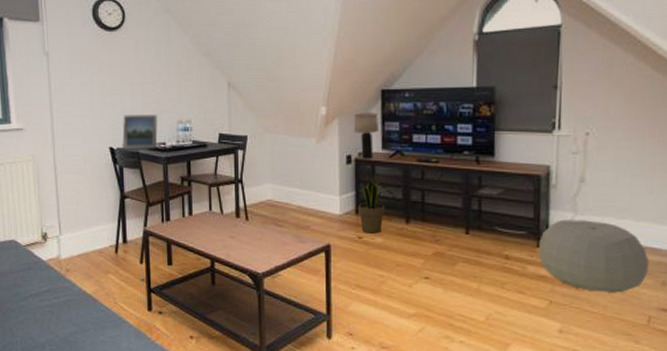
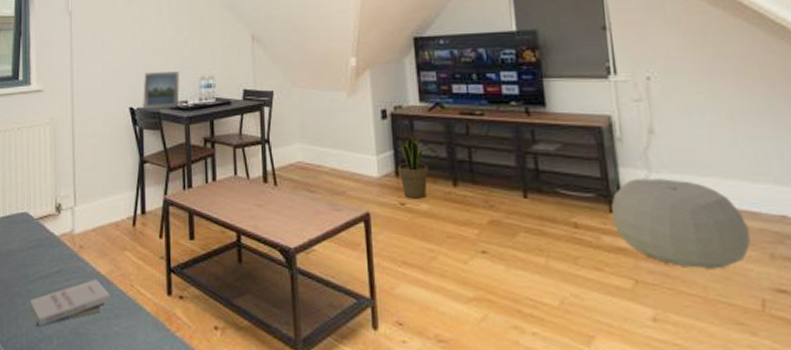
books: none [21,297,97,336] -> present [29,278,111,327]
table lamp: present [353,113,379,159] -> none [385,62,415,113]

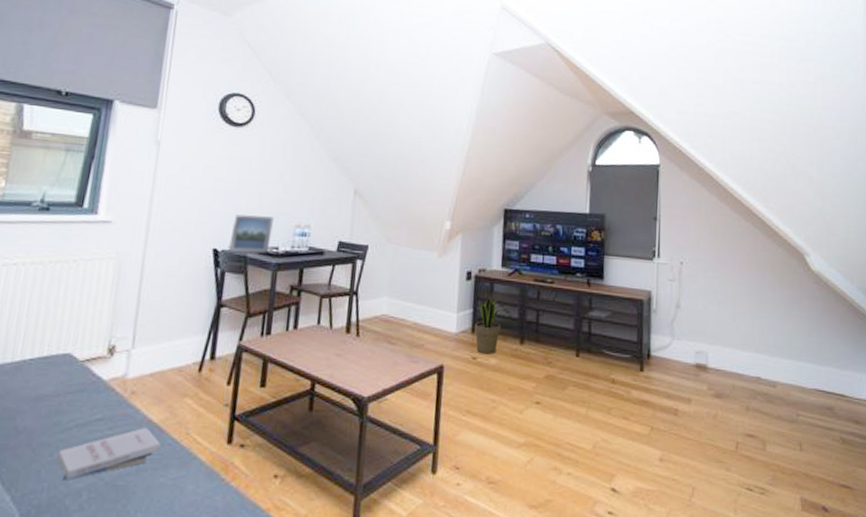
pouf: present [611,178,751,269] -> none [641,344,735,418]

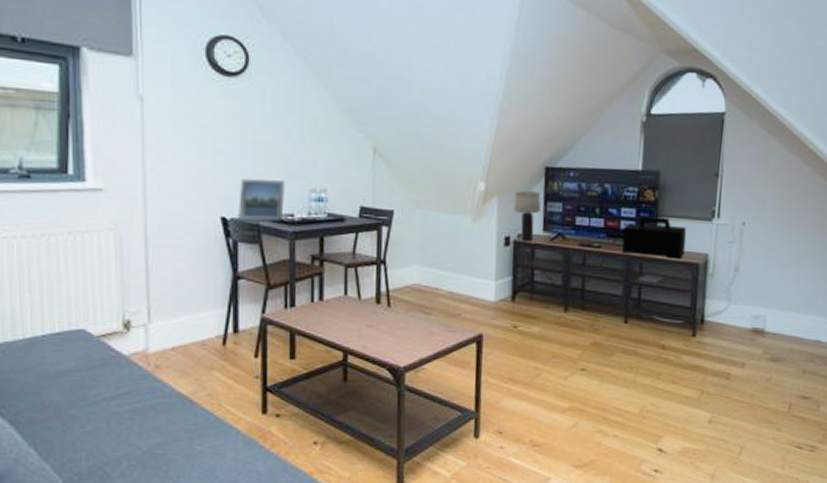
books: present [57,427,162,480] -> none [89,399,195,450]
potted plant: present [474,298,505,354] -> none [514,265,547,323]
table lamp: none [475,230,500,276] -> present [513,191,541,242]
speaker: none [572,255,631,295] -> present [622,216,687,258]

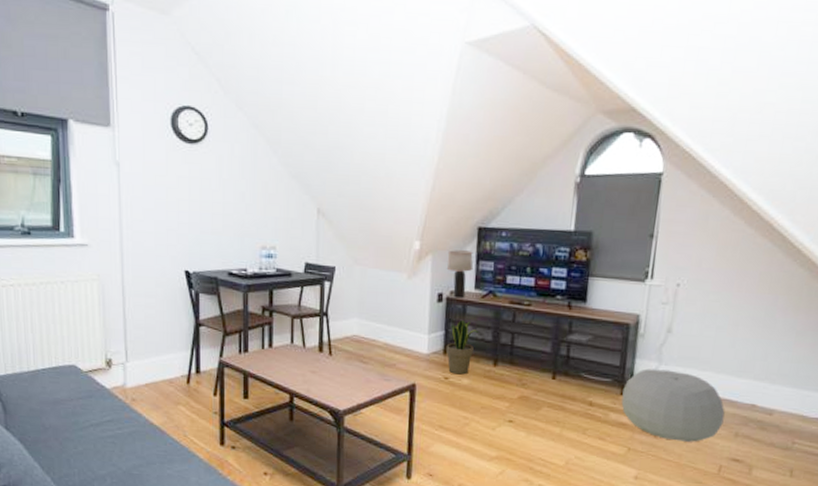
picture frame: present [237,179,285,222] -> none [198,236,239,276]
potted plant: none [514,265,547,323] -> present [445,320,478,375]
speaker: present [622,216,687,258] -> none [552,276,618,318]
pouf: none [693,309,792,381] -> present [621,368,725,442]

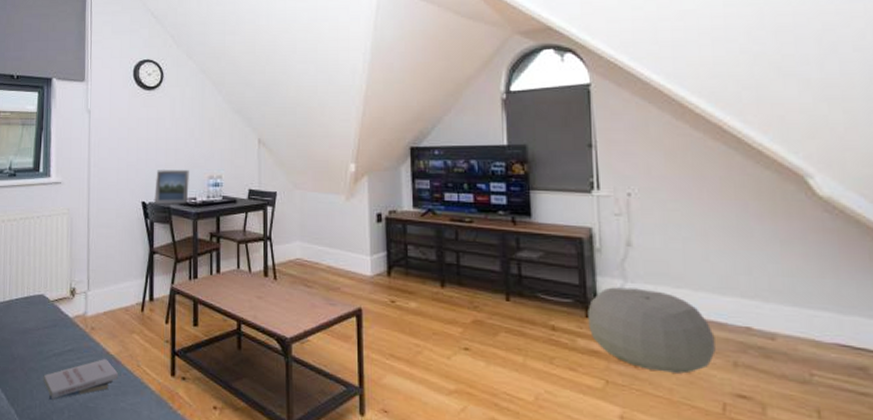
books: none [80,428,164,468] -> present [43,358,119,400]
picture frame: none [198,236,239,276] -> present [153,170,189,205]
potted plant: present [445,320,478,375] -> none [389,240,421,298]
table lamp: present [446,250,474,298] -> none [383,170,410,218]

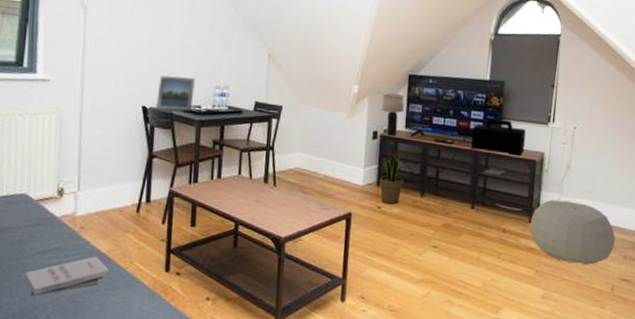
table lamp: none [383,170,410,218] -> present [381,93,405,136]
potted plant: none [389,240,421,298] -> present [379,156,408,205]
speaker: none [494,190,565,232] -> present [471,119,526,155]

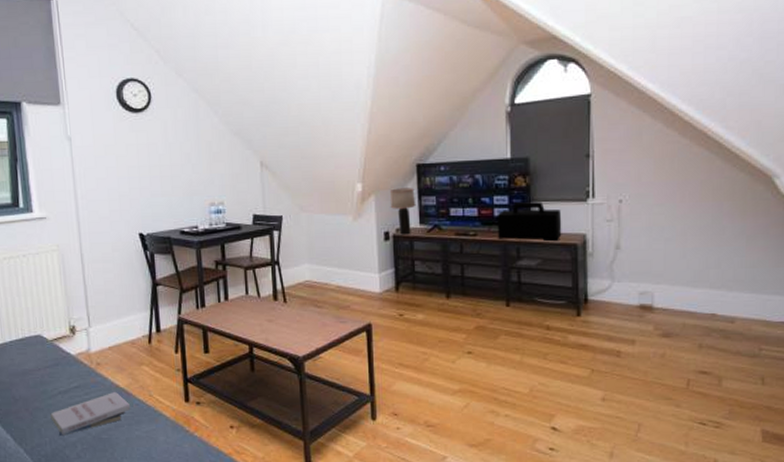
picture frame: present [155,75,195,112] -> none [151,198,189,235]
potted plant: present [379,156,408,205] -> none [397,256,427,310]
pouf: present [530,199,616,265] -> none [579,287,685,358]

